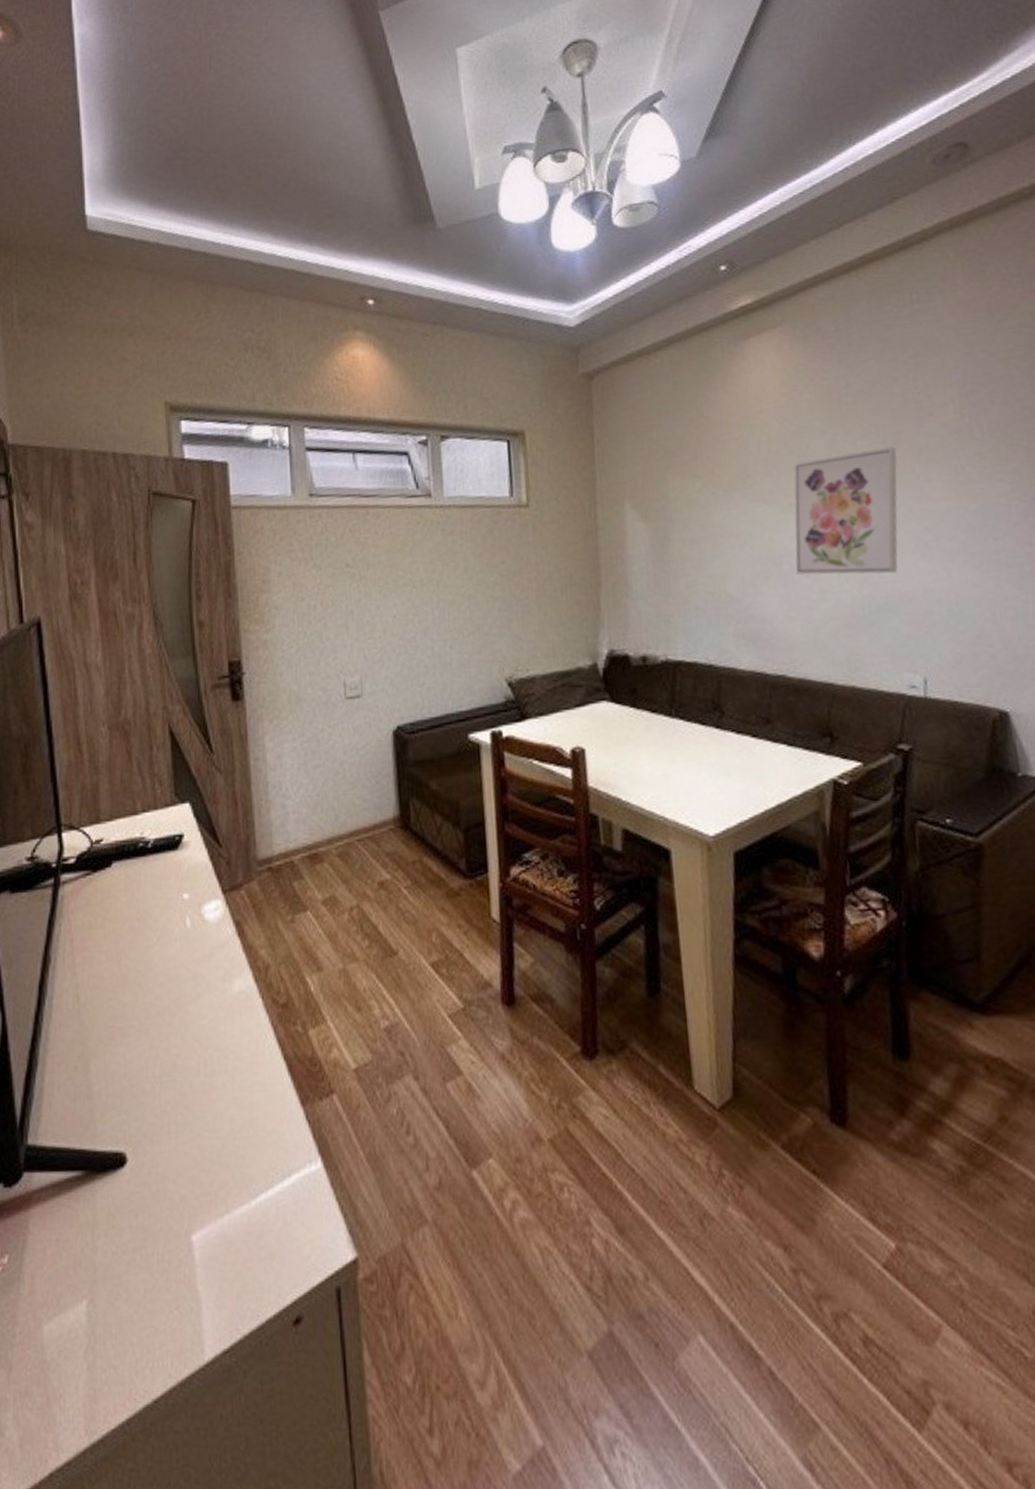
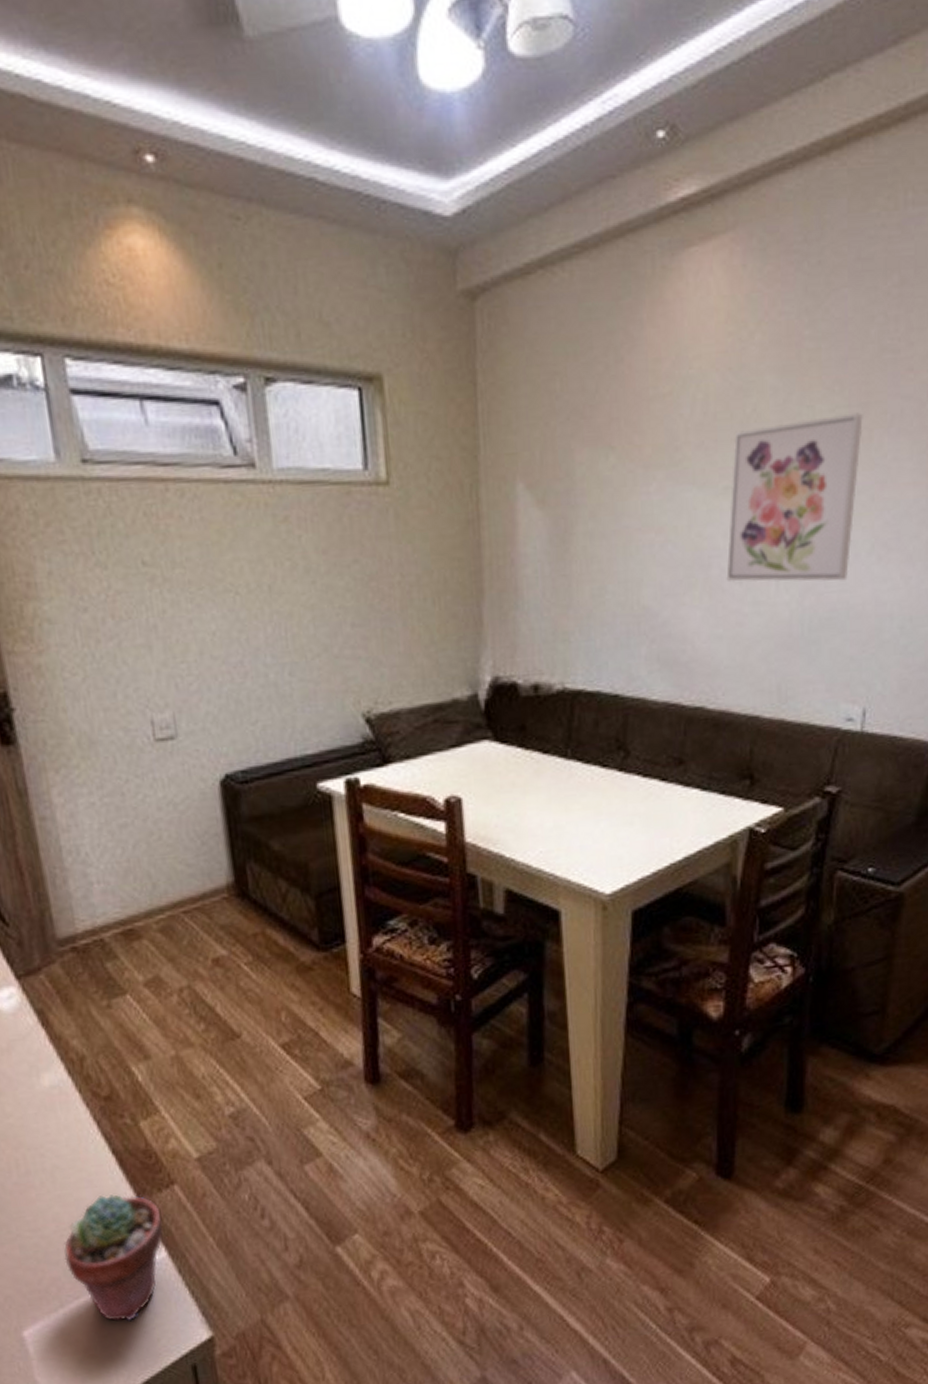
potted succulent: none [234,1100,321,1234] -> present [64,1194,164,1322]

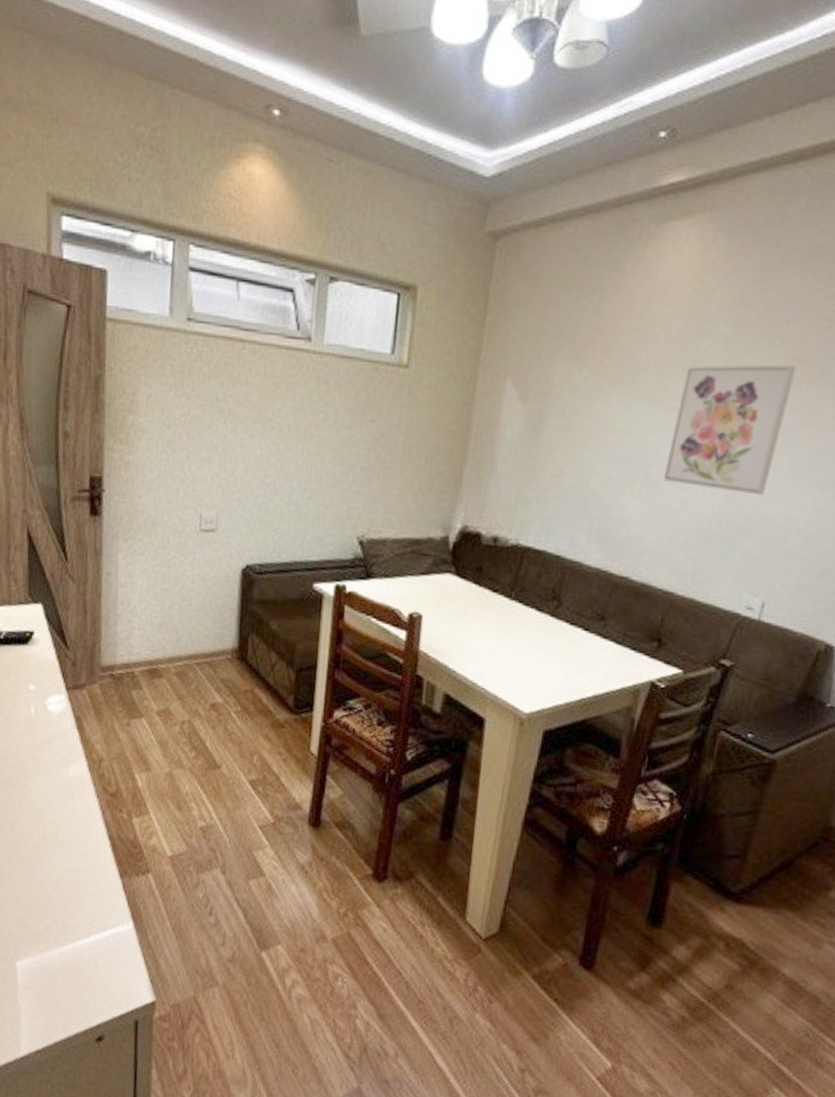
potted succulent: present [64,1194,164,1322] -> none [58,869,135,974]

